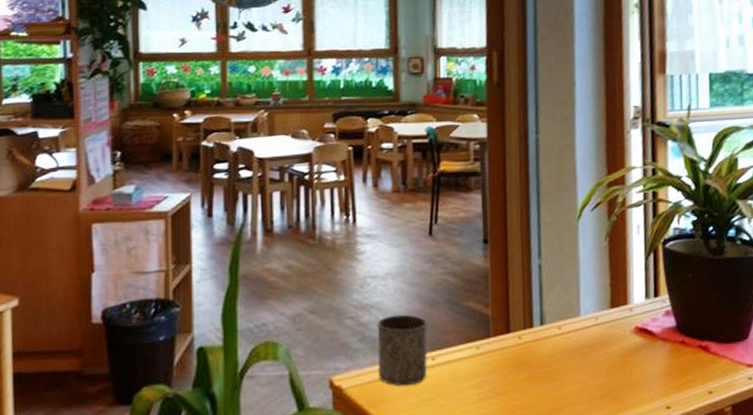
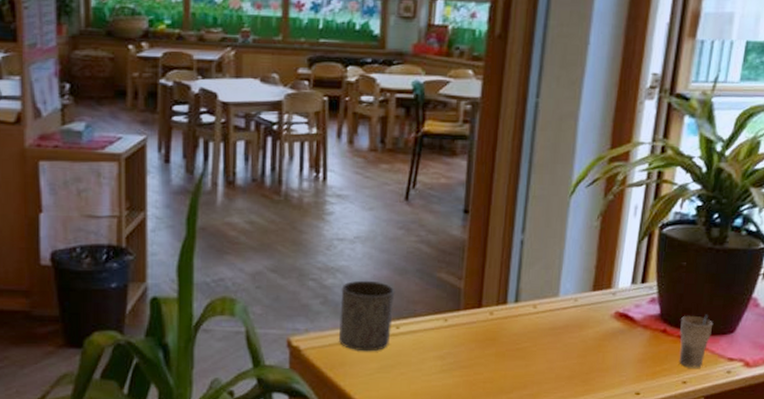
cup: none [697,323,727,377] -> present [679,314,714,368]

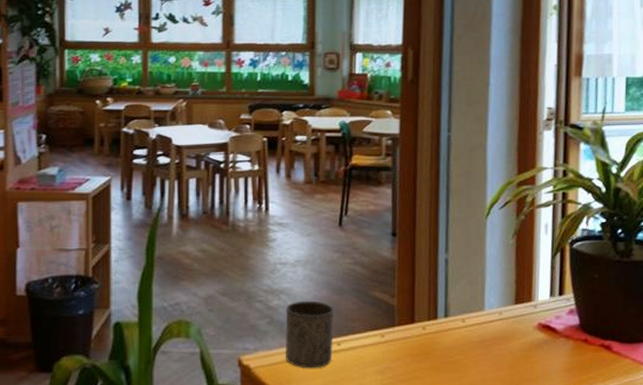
cup: present [679,314,714,368] -> none [599,323,631,376]

